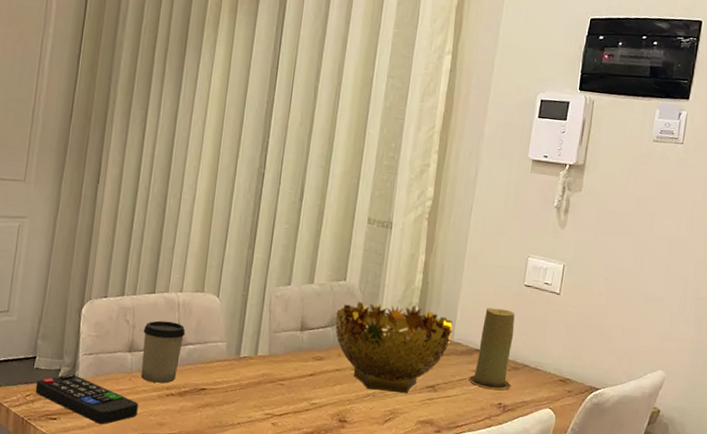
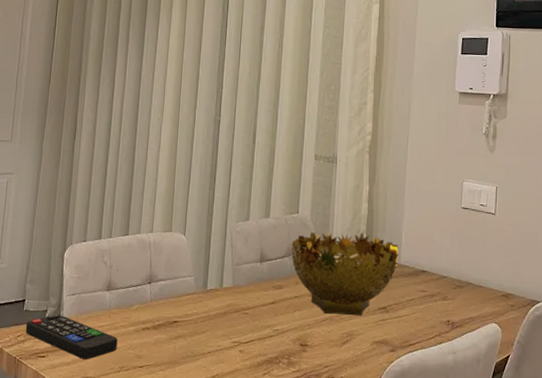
cup: present [141,320,186,383] -> none [119,260,157,318]
candle: present [468,307,515,391] -> none [417,230,458,309]

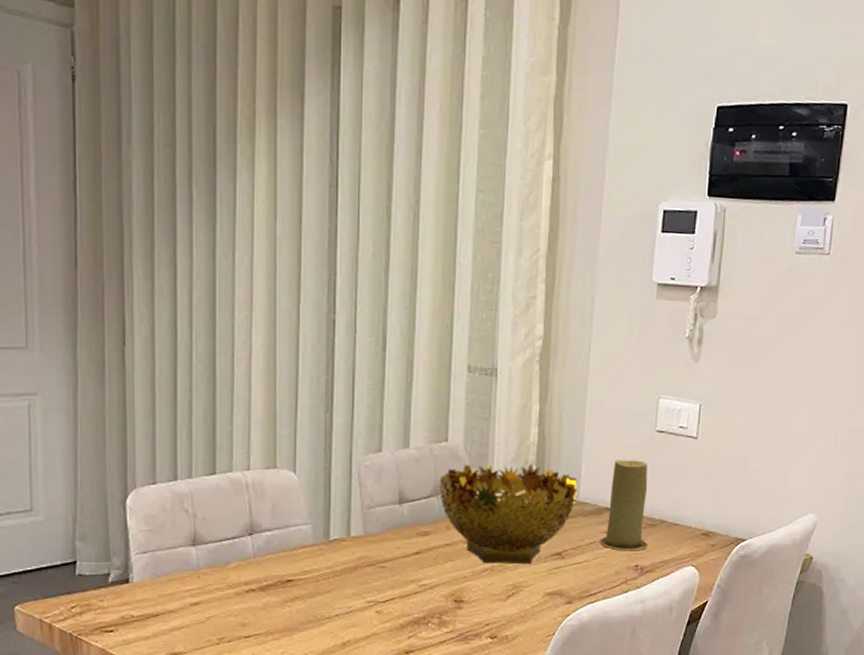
remote control: present [25,314,118,359] -> none [81,577,213,631]
candle: none [417,230,458,309] -> present [599,460,649,551]

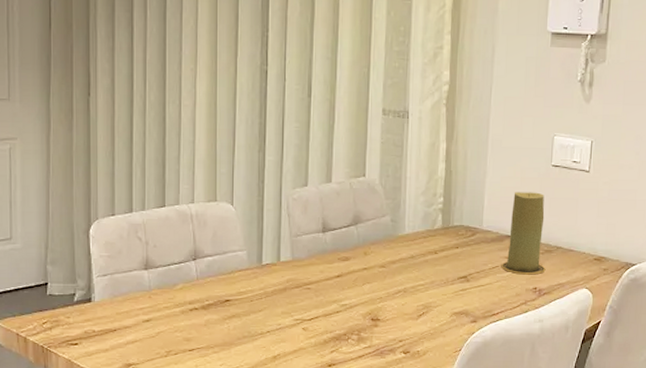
decorative bowl: present [439,464,577,565] -> none [358,196,481,287]

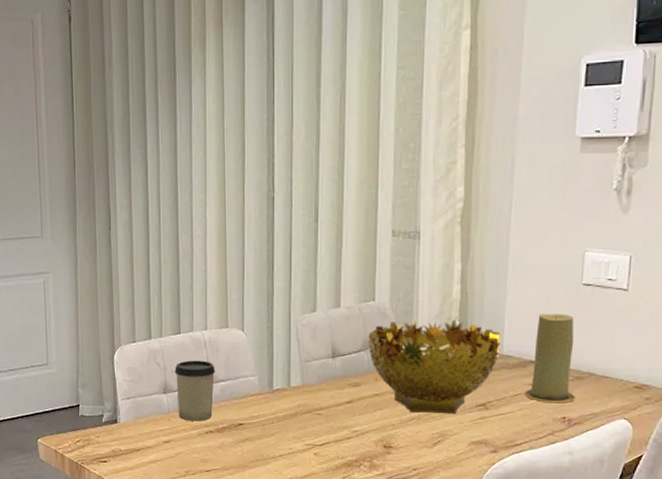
cup: none [158,234,202,298] -> present [175,360,215,421]
decorative bowl: none [358,196,481,287] -> present [368,320,501,415]

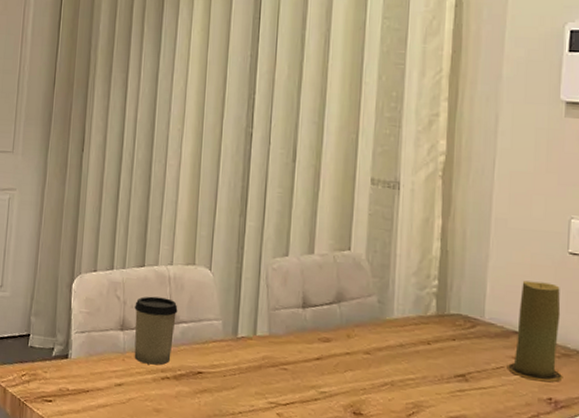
decorative bowl: present [368,320,501,415] -> none [341,274,482,384]

